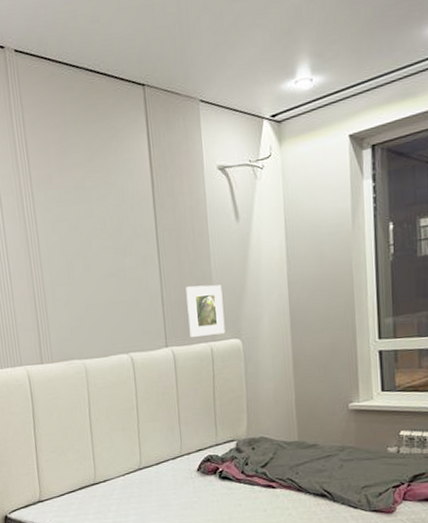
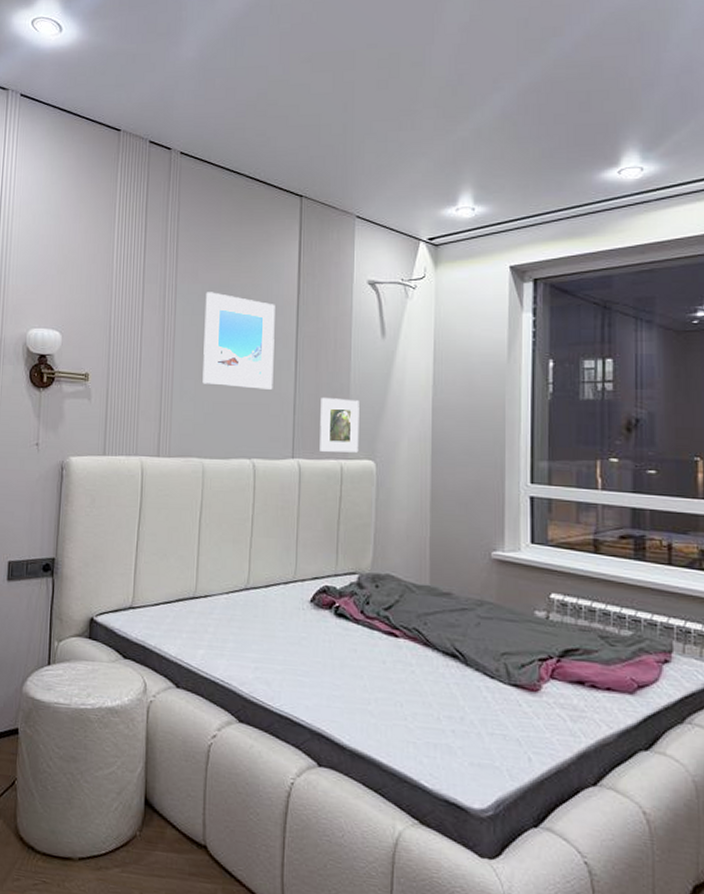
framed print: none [63,196,140,289] -> present [202,292,275,390]

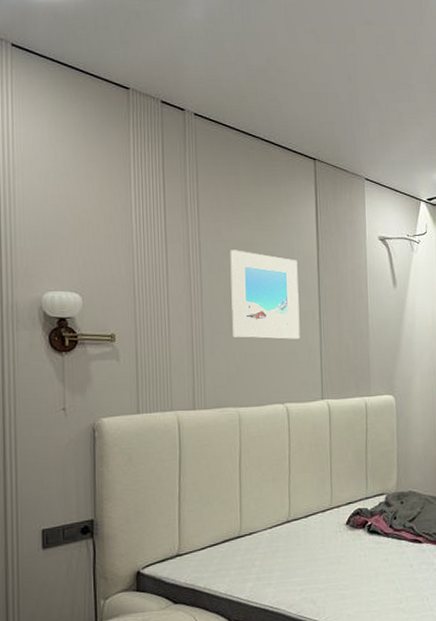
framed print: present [320,398,359,453] -> none [344,343,380,391]

